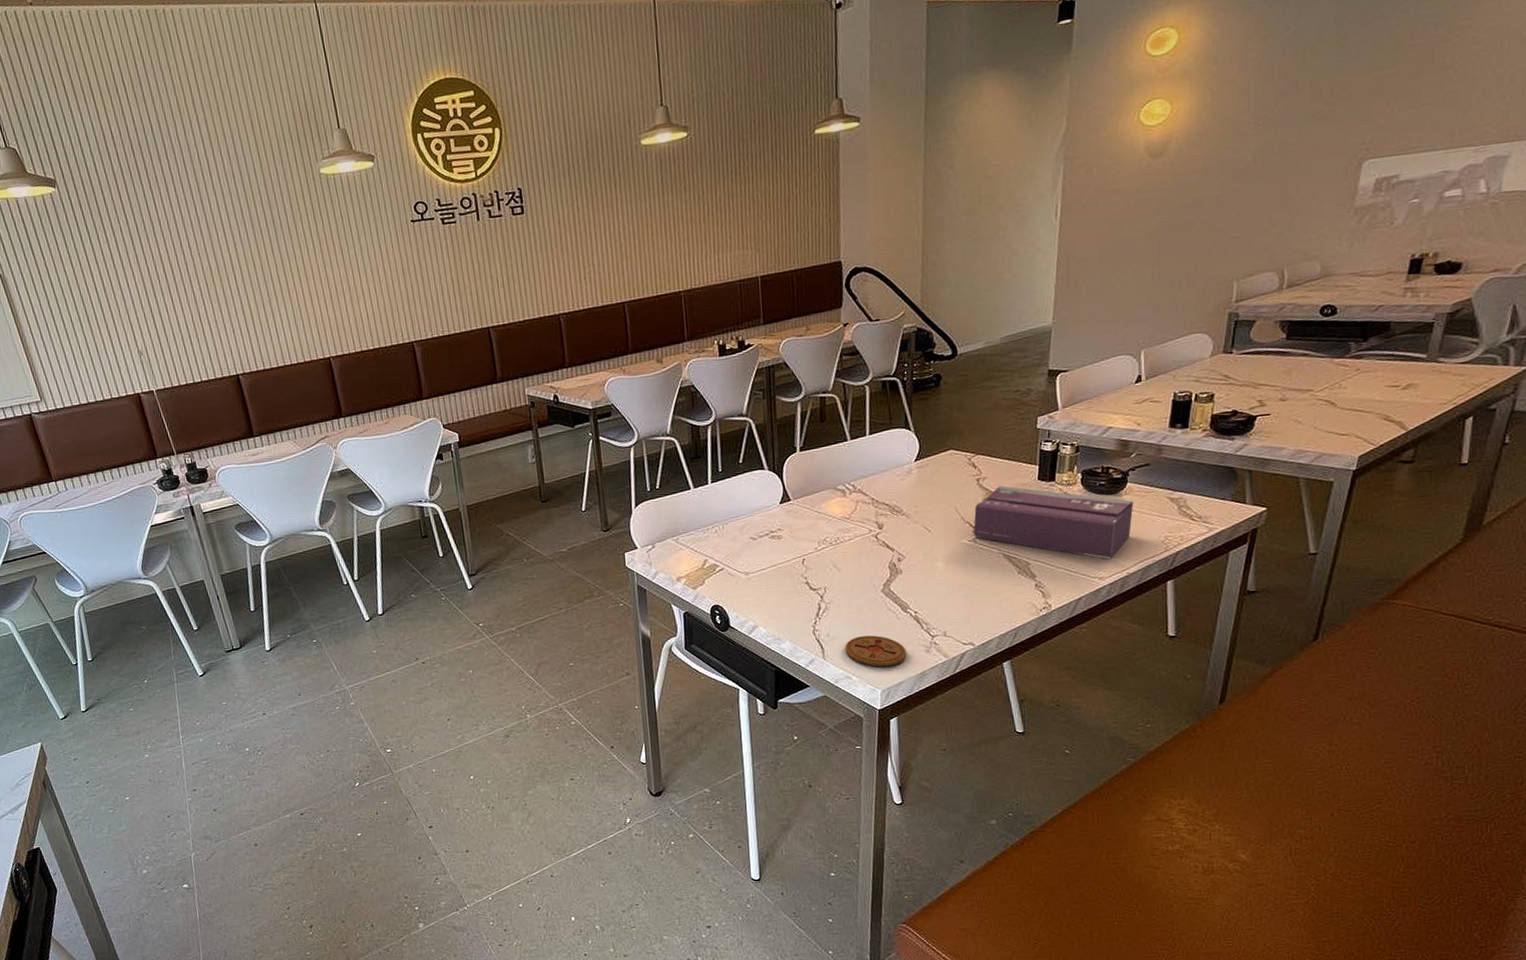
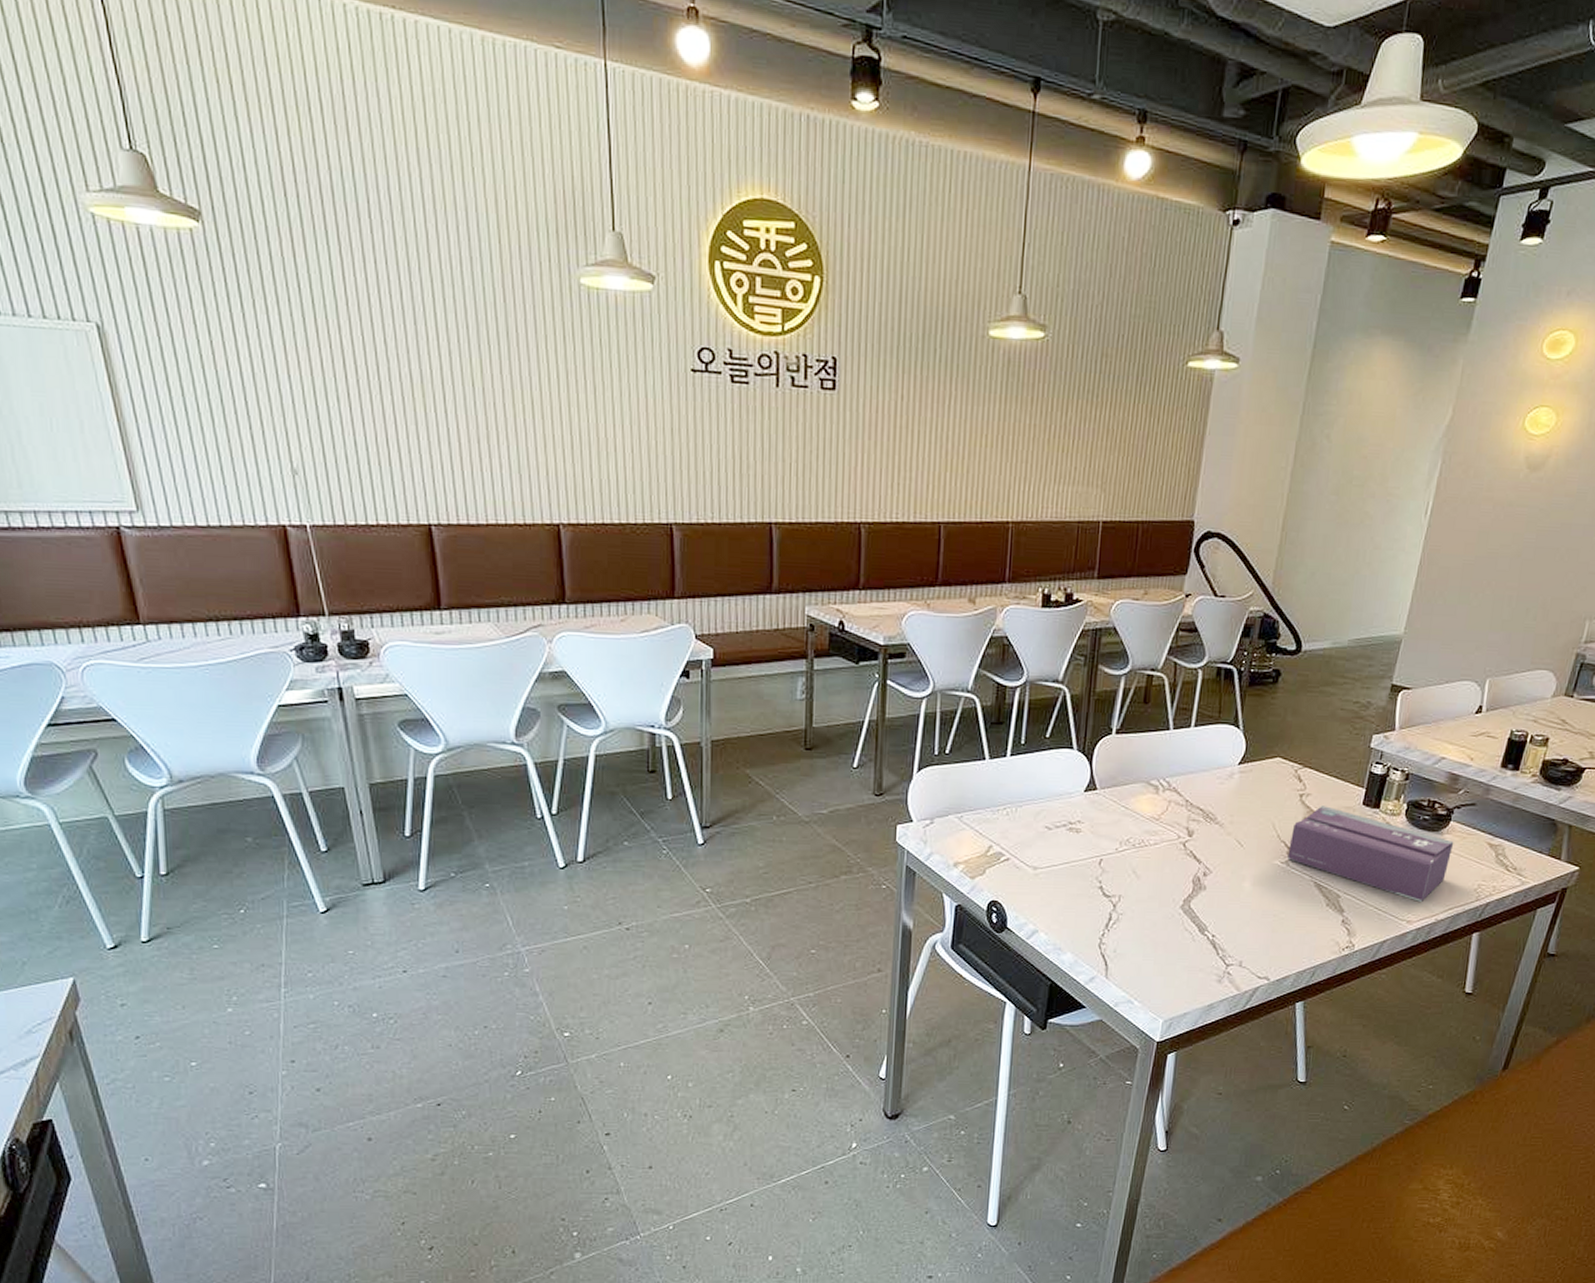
coaster: present [845,635,907,667] -> none [1131,956,1197,994]

